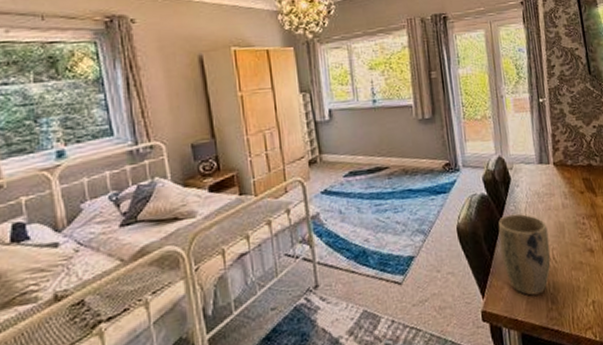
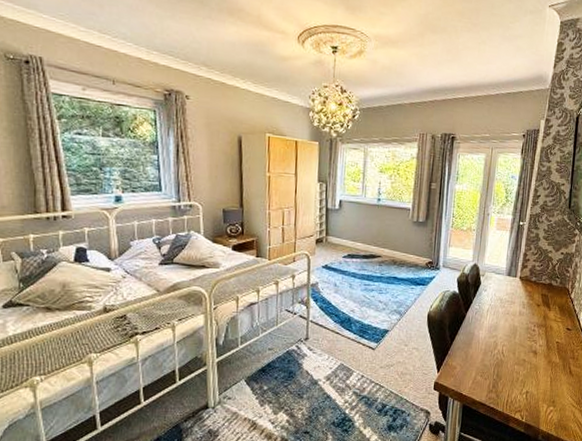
plant pot: present [498,213,551,296] -> none [459,312,503,378]

